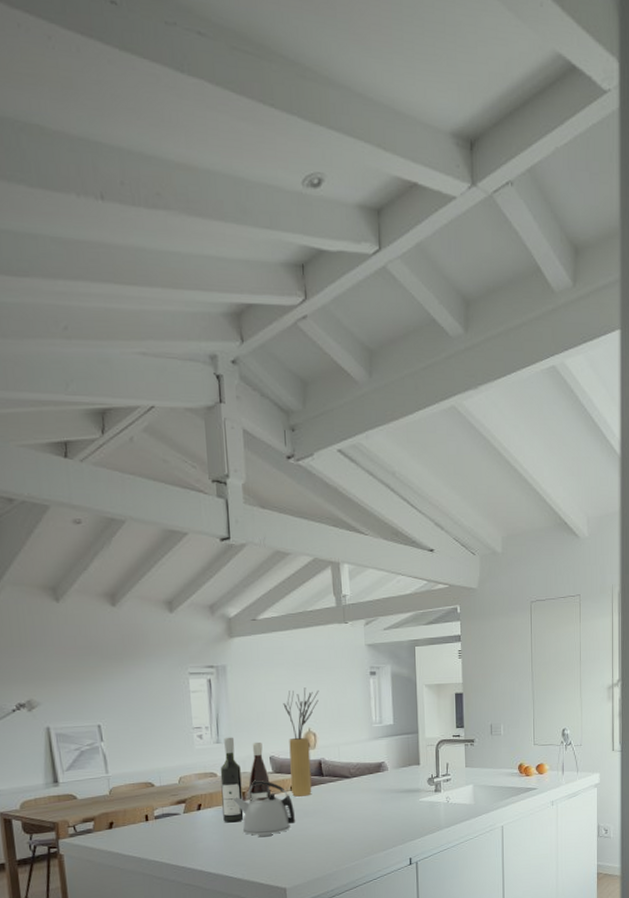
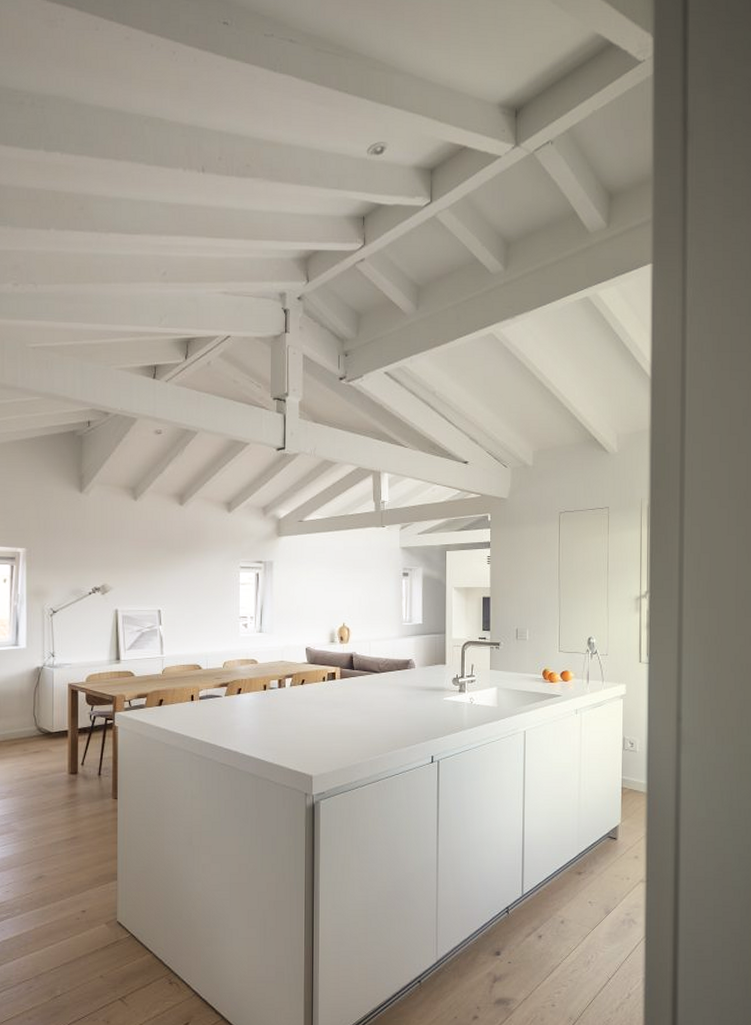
bottle: present [220,737,244,823] -> none [260,627,279,708]
kettle: present [232,780,296,836] -> none [269,669,326,723]
bottle: present [248,741,271,802] -> none [284,633,304,690]
vase: present [283,687,319,797] -> none [321,585,355,688]

